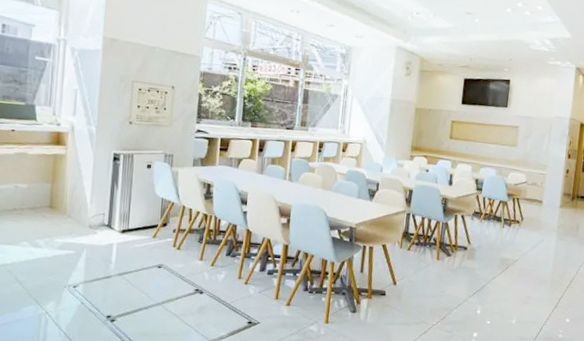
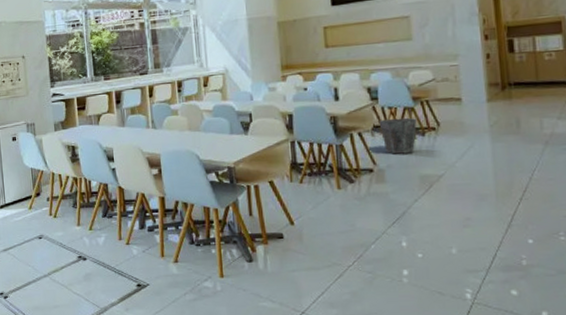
waste bin: none [479,207,508,239] -> present [379,117,417,154]

